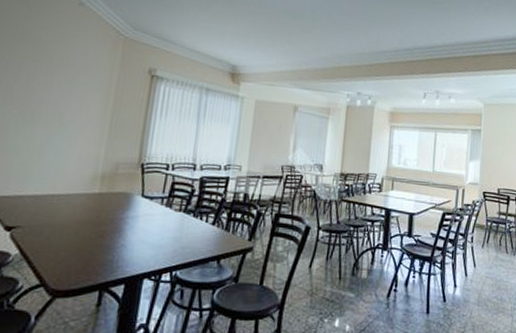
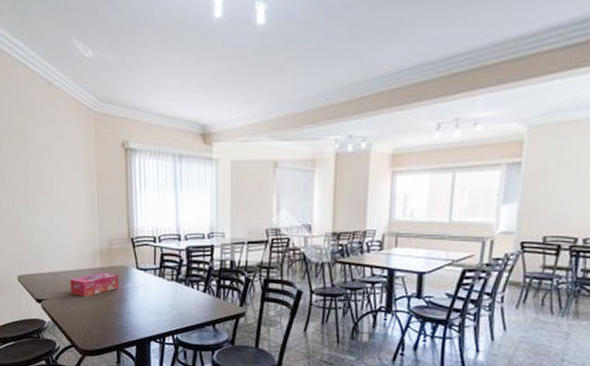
tissue box: none [54,198,119,226] -> present [70,272,120,297]

